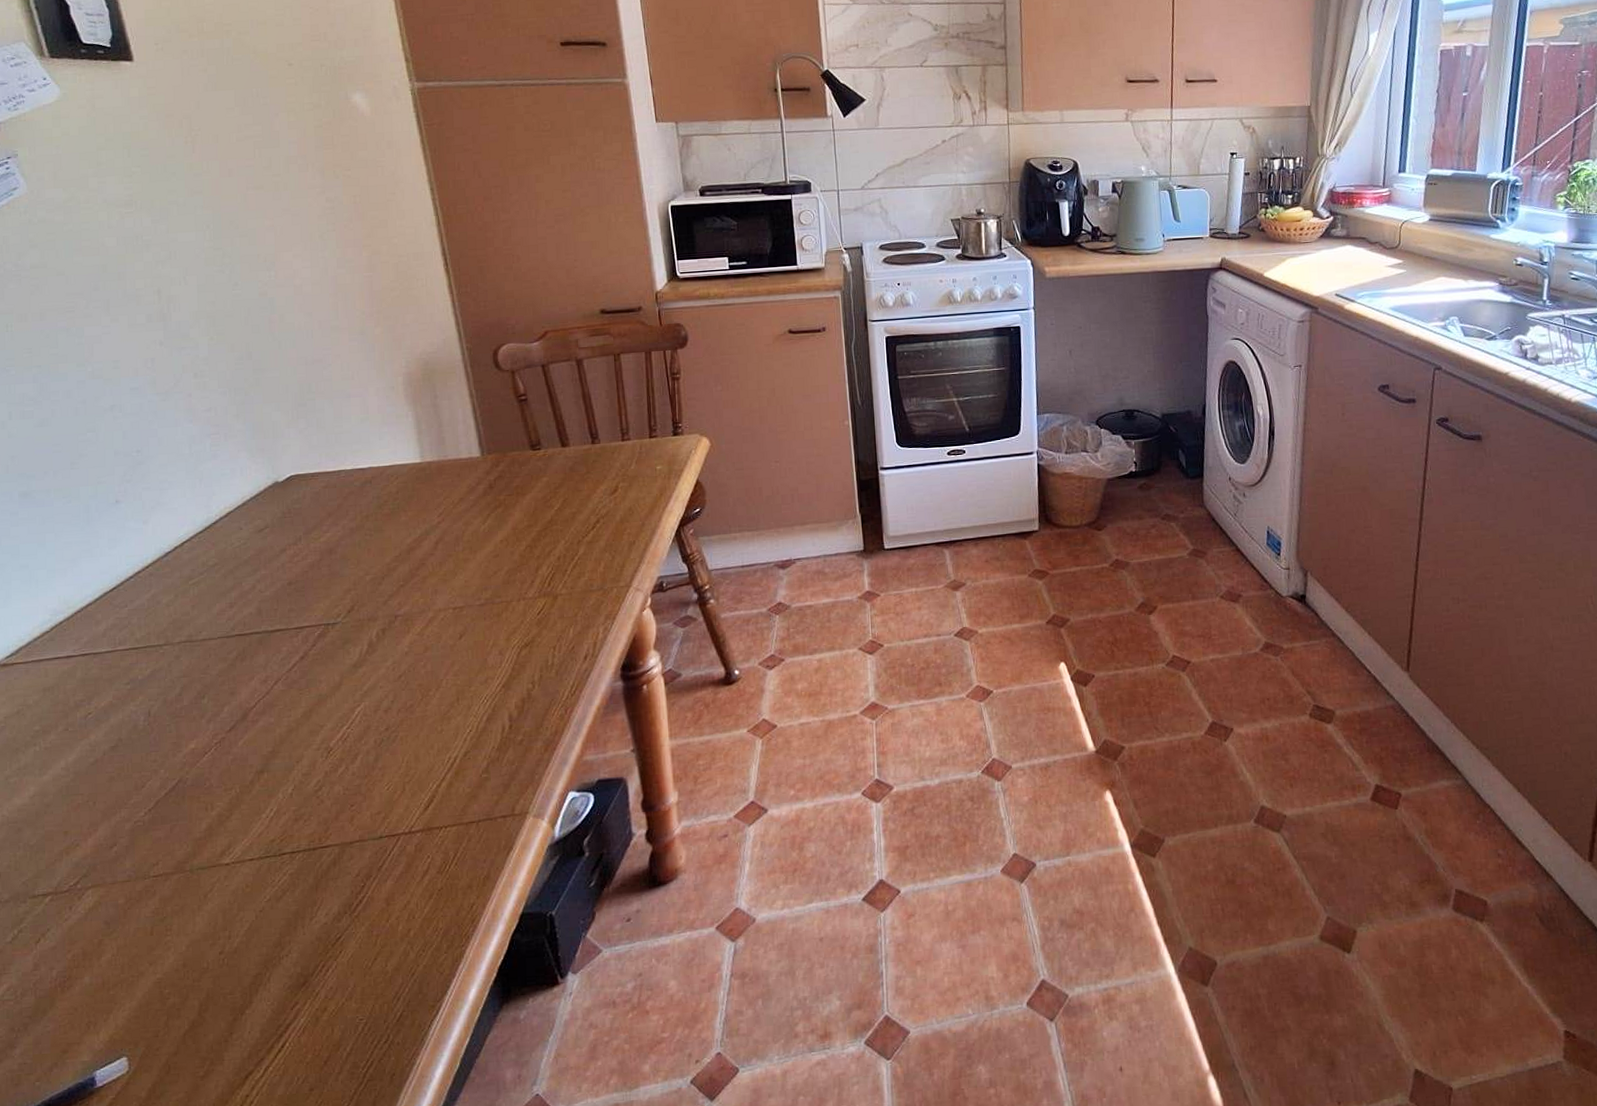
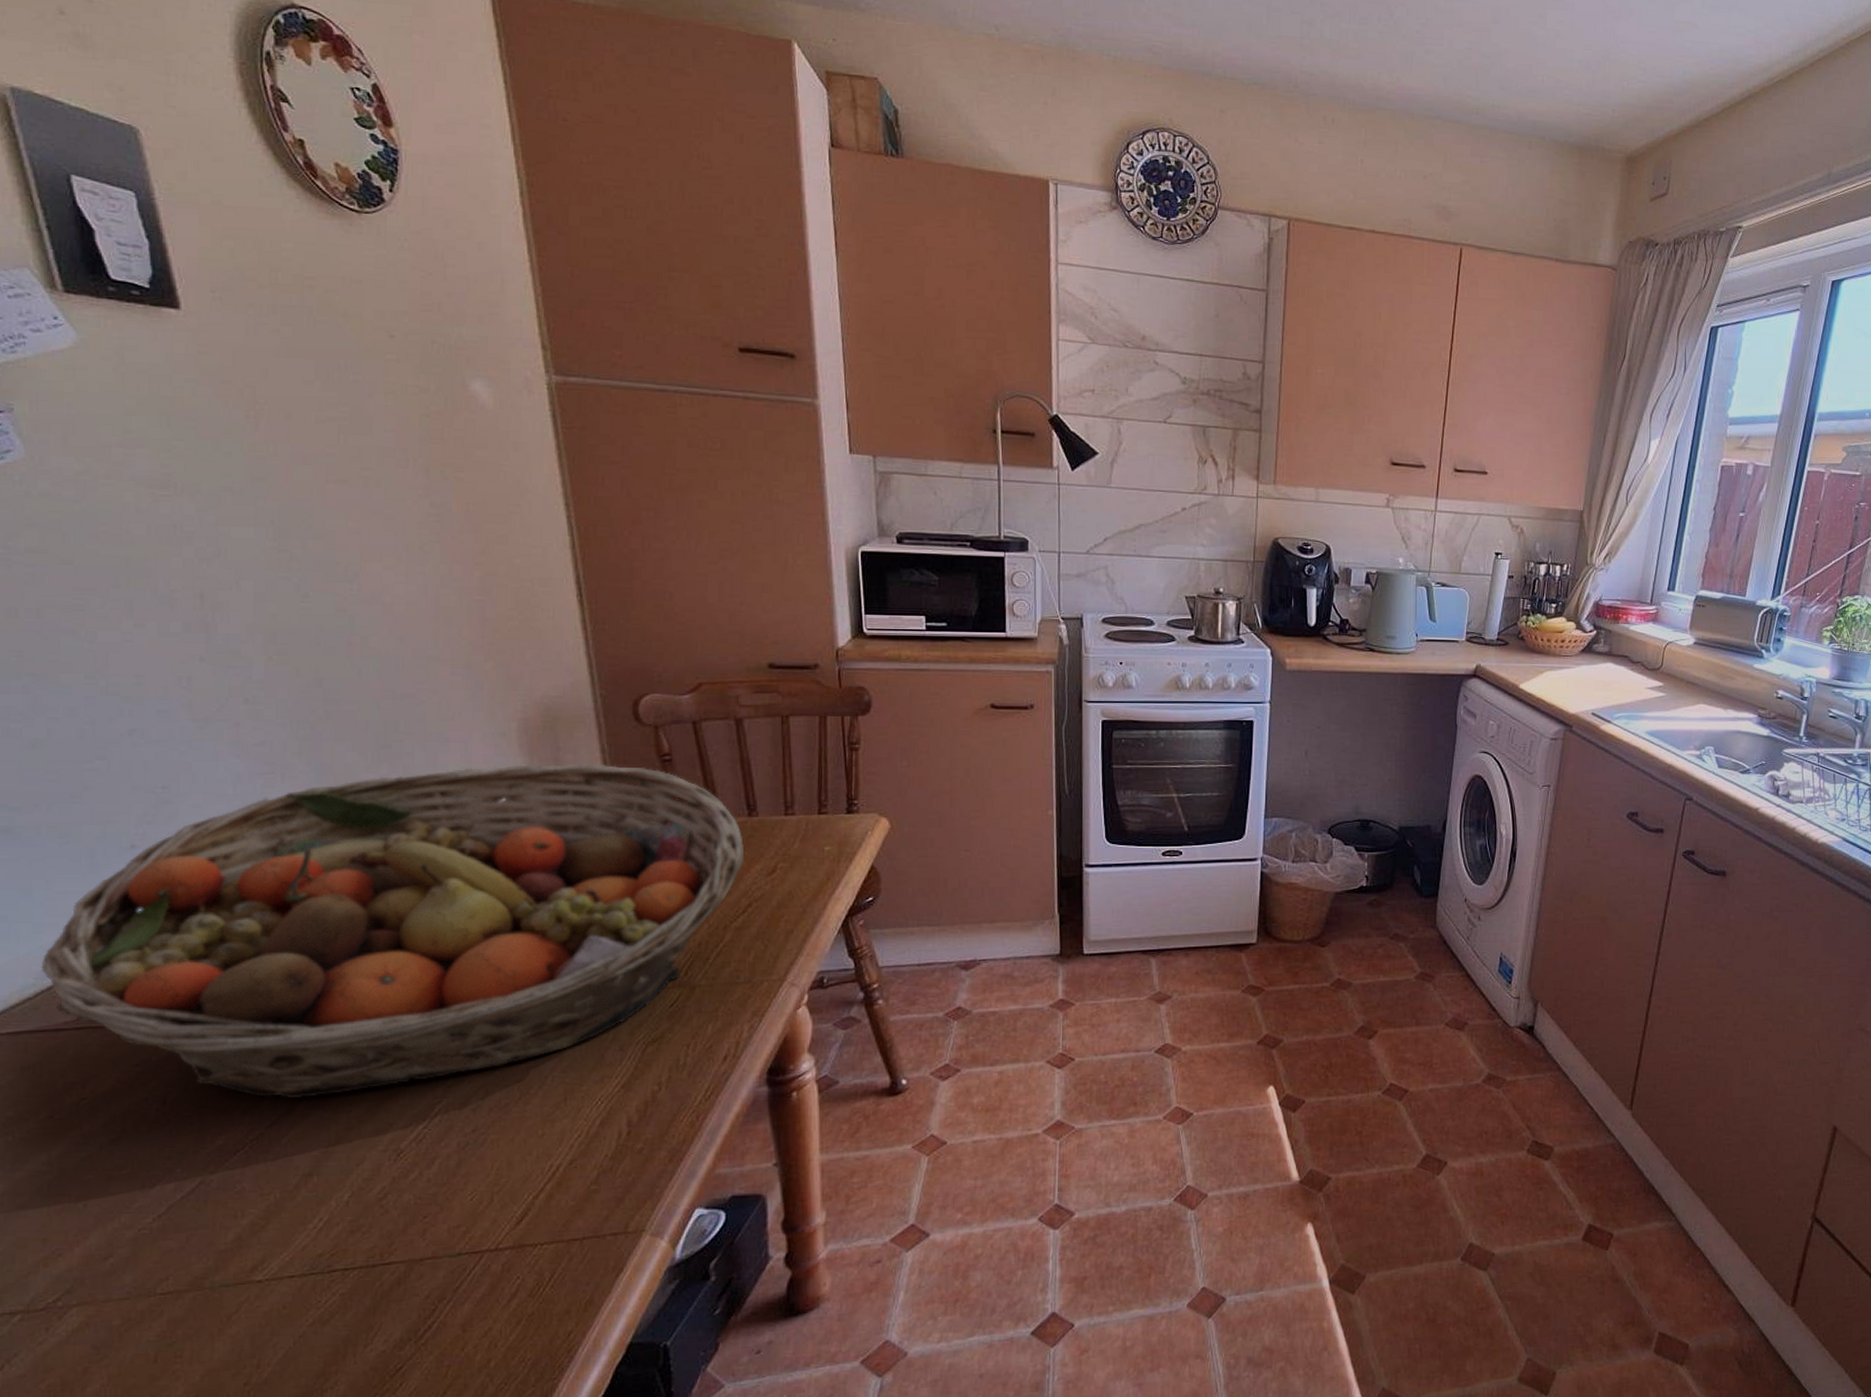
fruit basket: none [54,407,591,707] -> present [41,763,745,1099]

